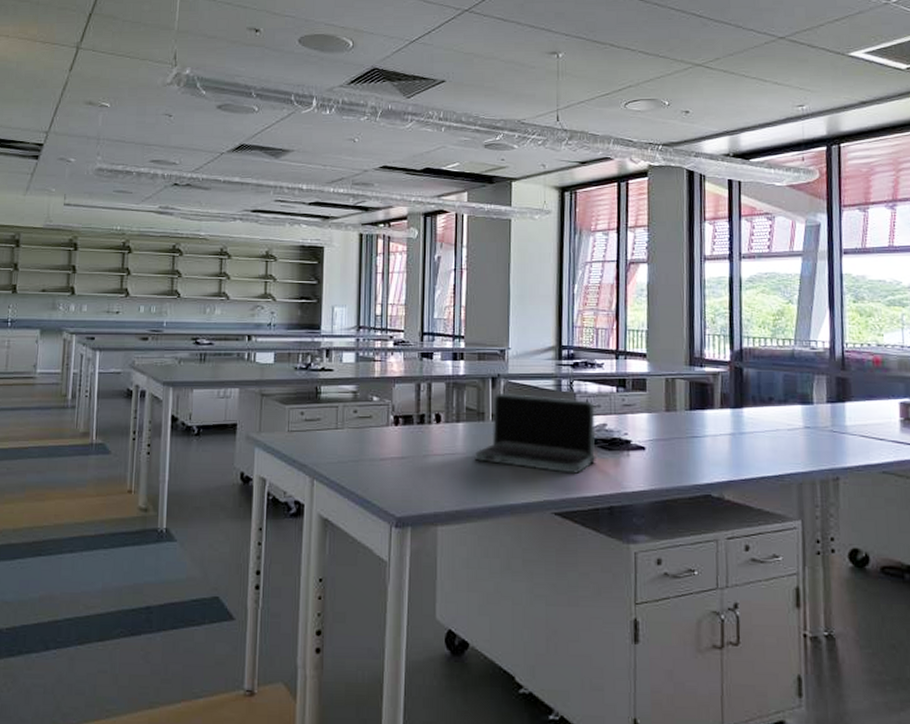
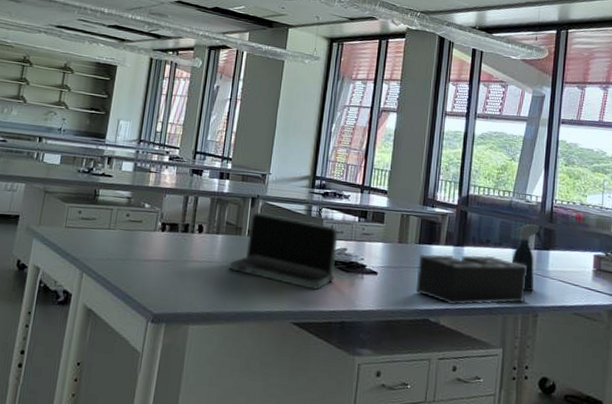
desk organizer: none [690,415,822,476] -> present [415,253,527,306]
spray bottle: none [800,373,838,451] -> present [511,223,544,291]

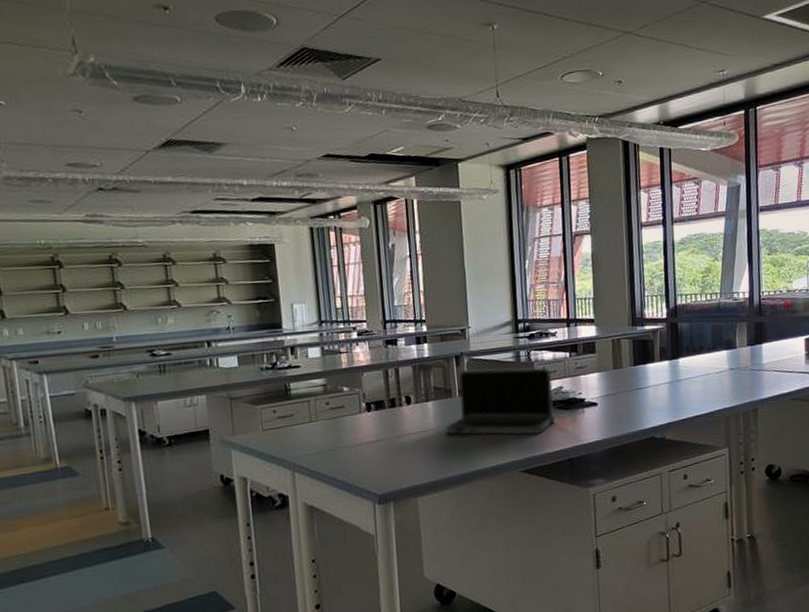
desk organizer: present [415,253,527,306] -> none [636,361,744,419]
spray bottle: present [511,223,544,291] -> none [725,321,756,388]

